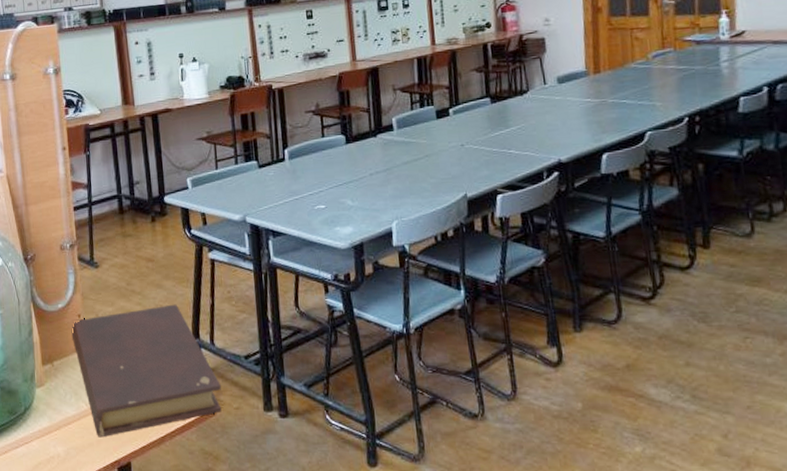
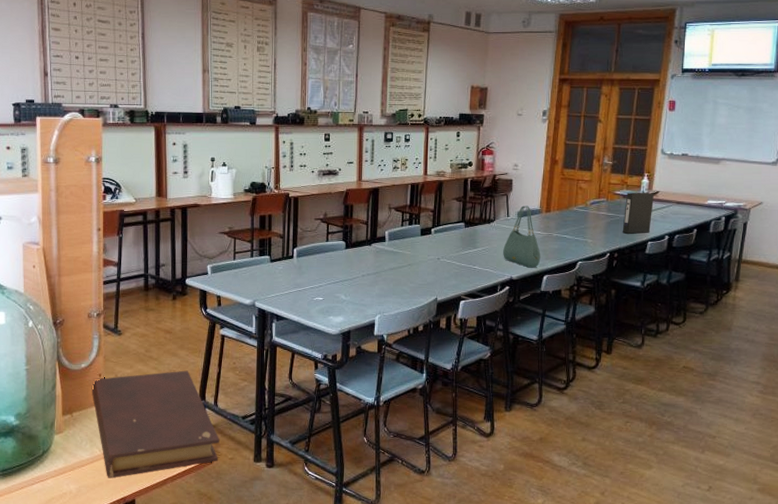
handbag: none [544,68,596,146] -> present [503,206,541,268]
binder: none [700,33,741,91] -> present [622,192,654,235]

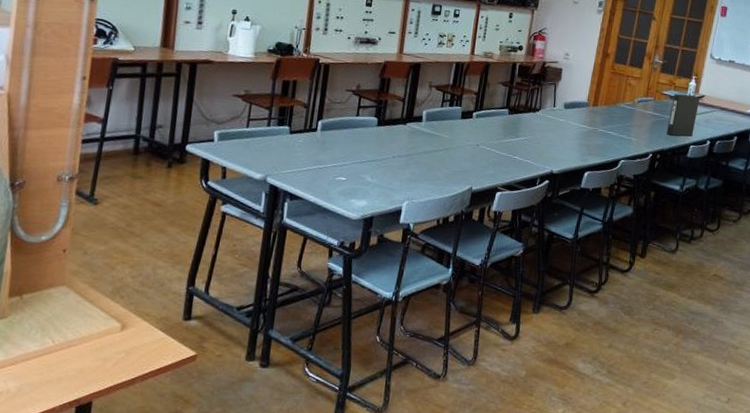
book: present [91,370,220,479] -> none [51,250,207,376]
handbag: present [503,206,541,268] -> none [545,97,584,163]

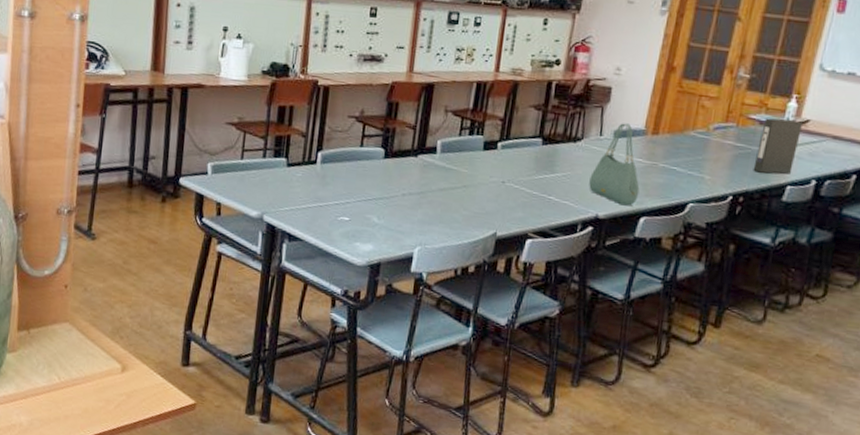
handbag: none [545,97,584,163] -> present [589,123,640,206]

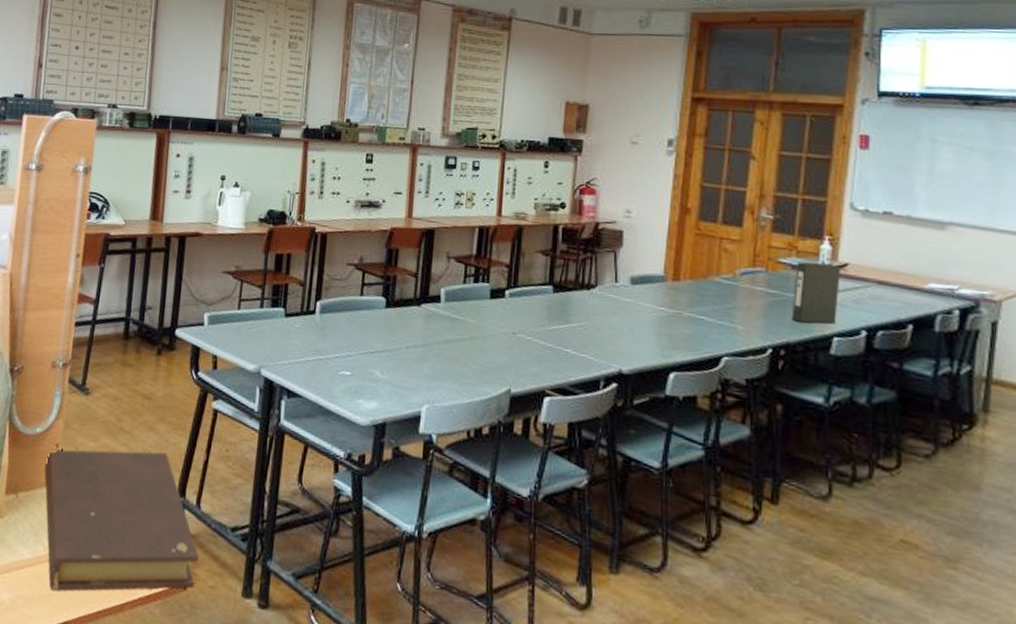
book: none [54,290,206,414] -> present [44,449,199,592]
handbag: present [589,123,640,206] -> none [608,268,665,360]

